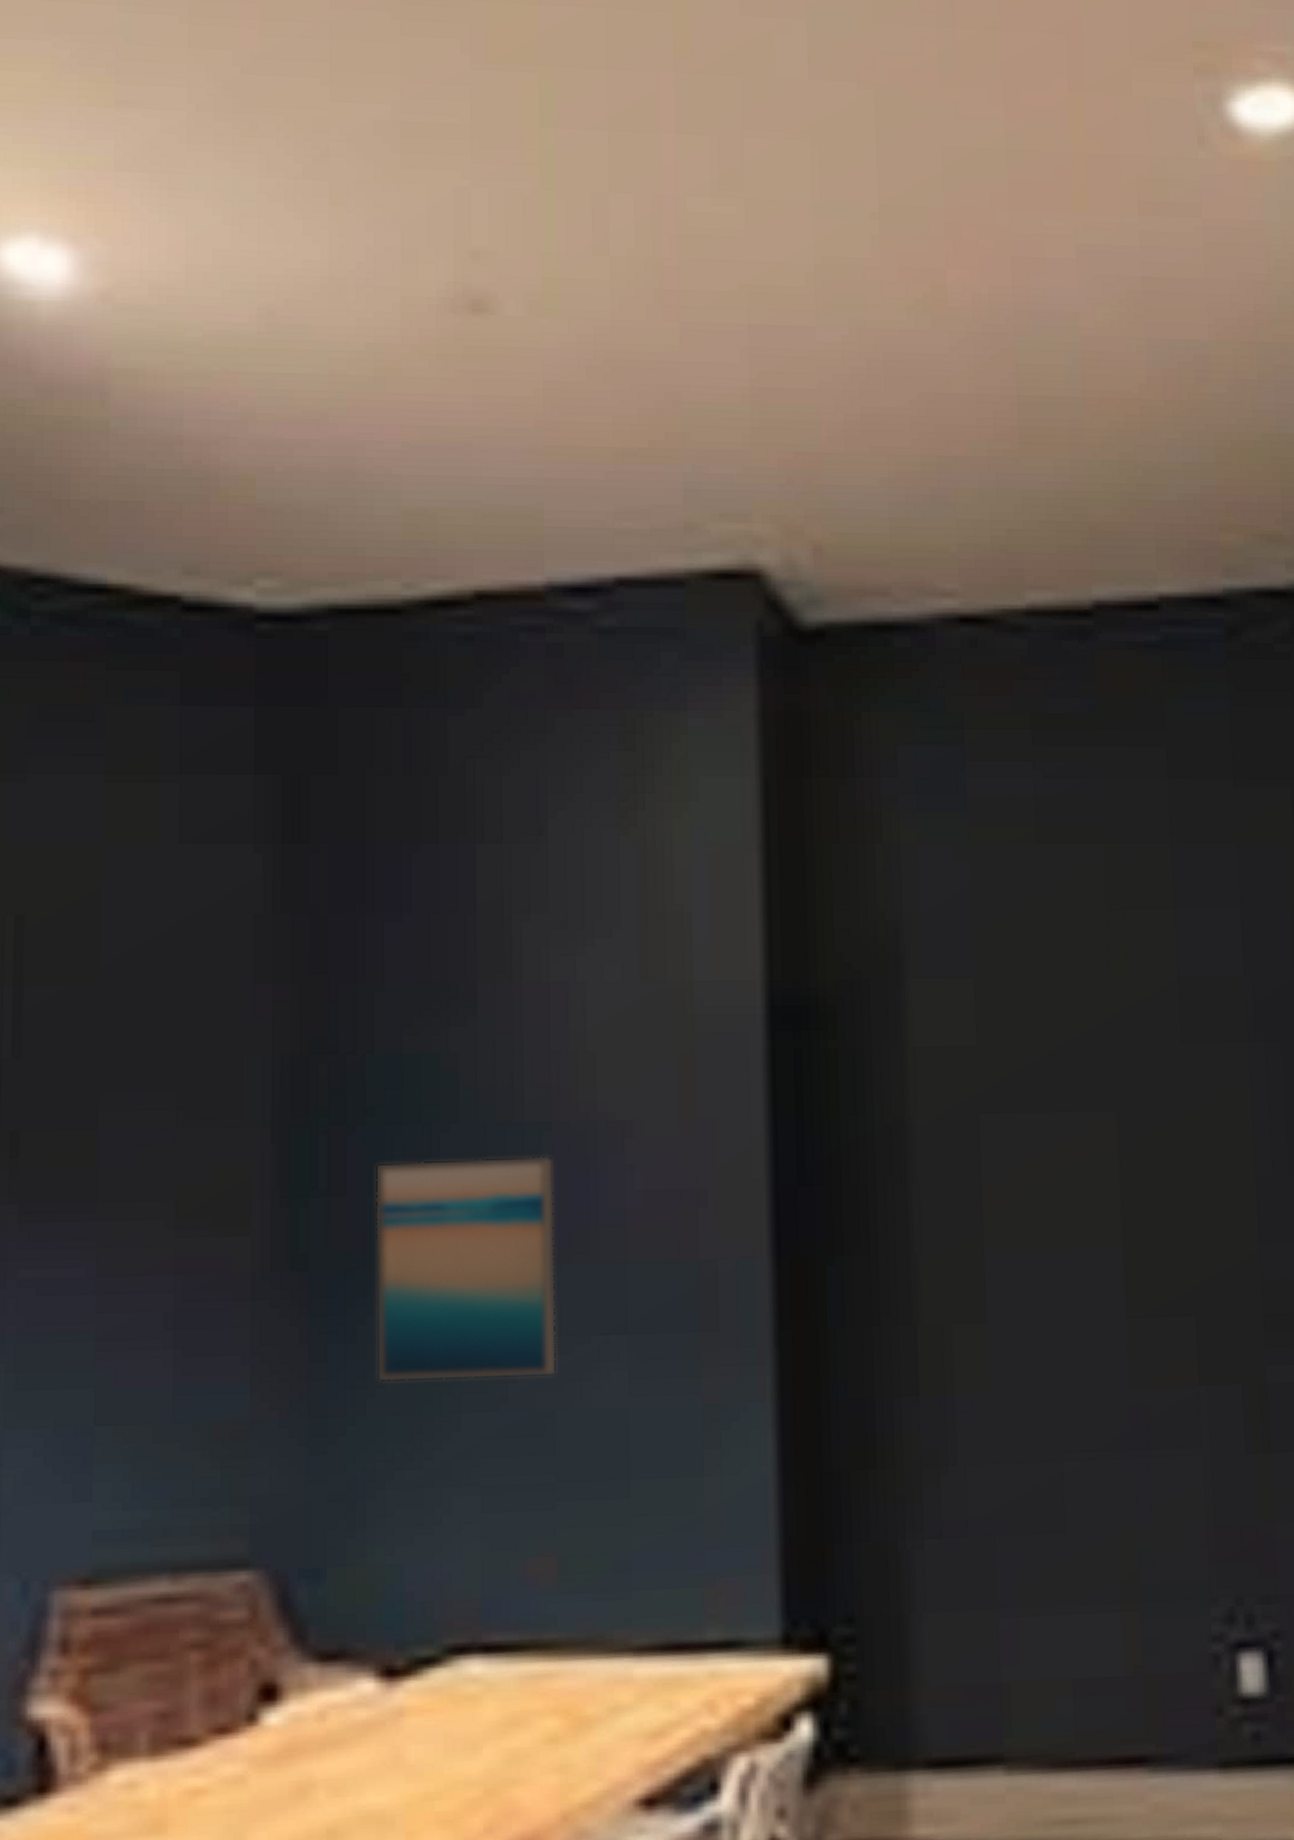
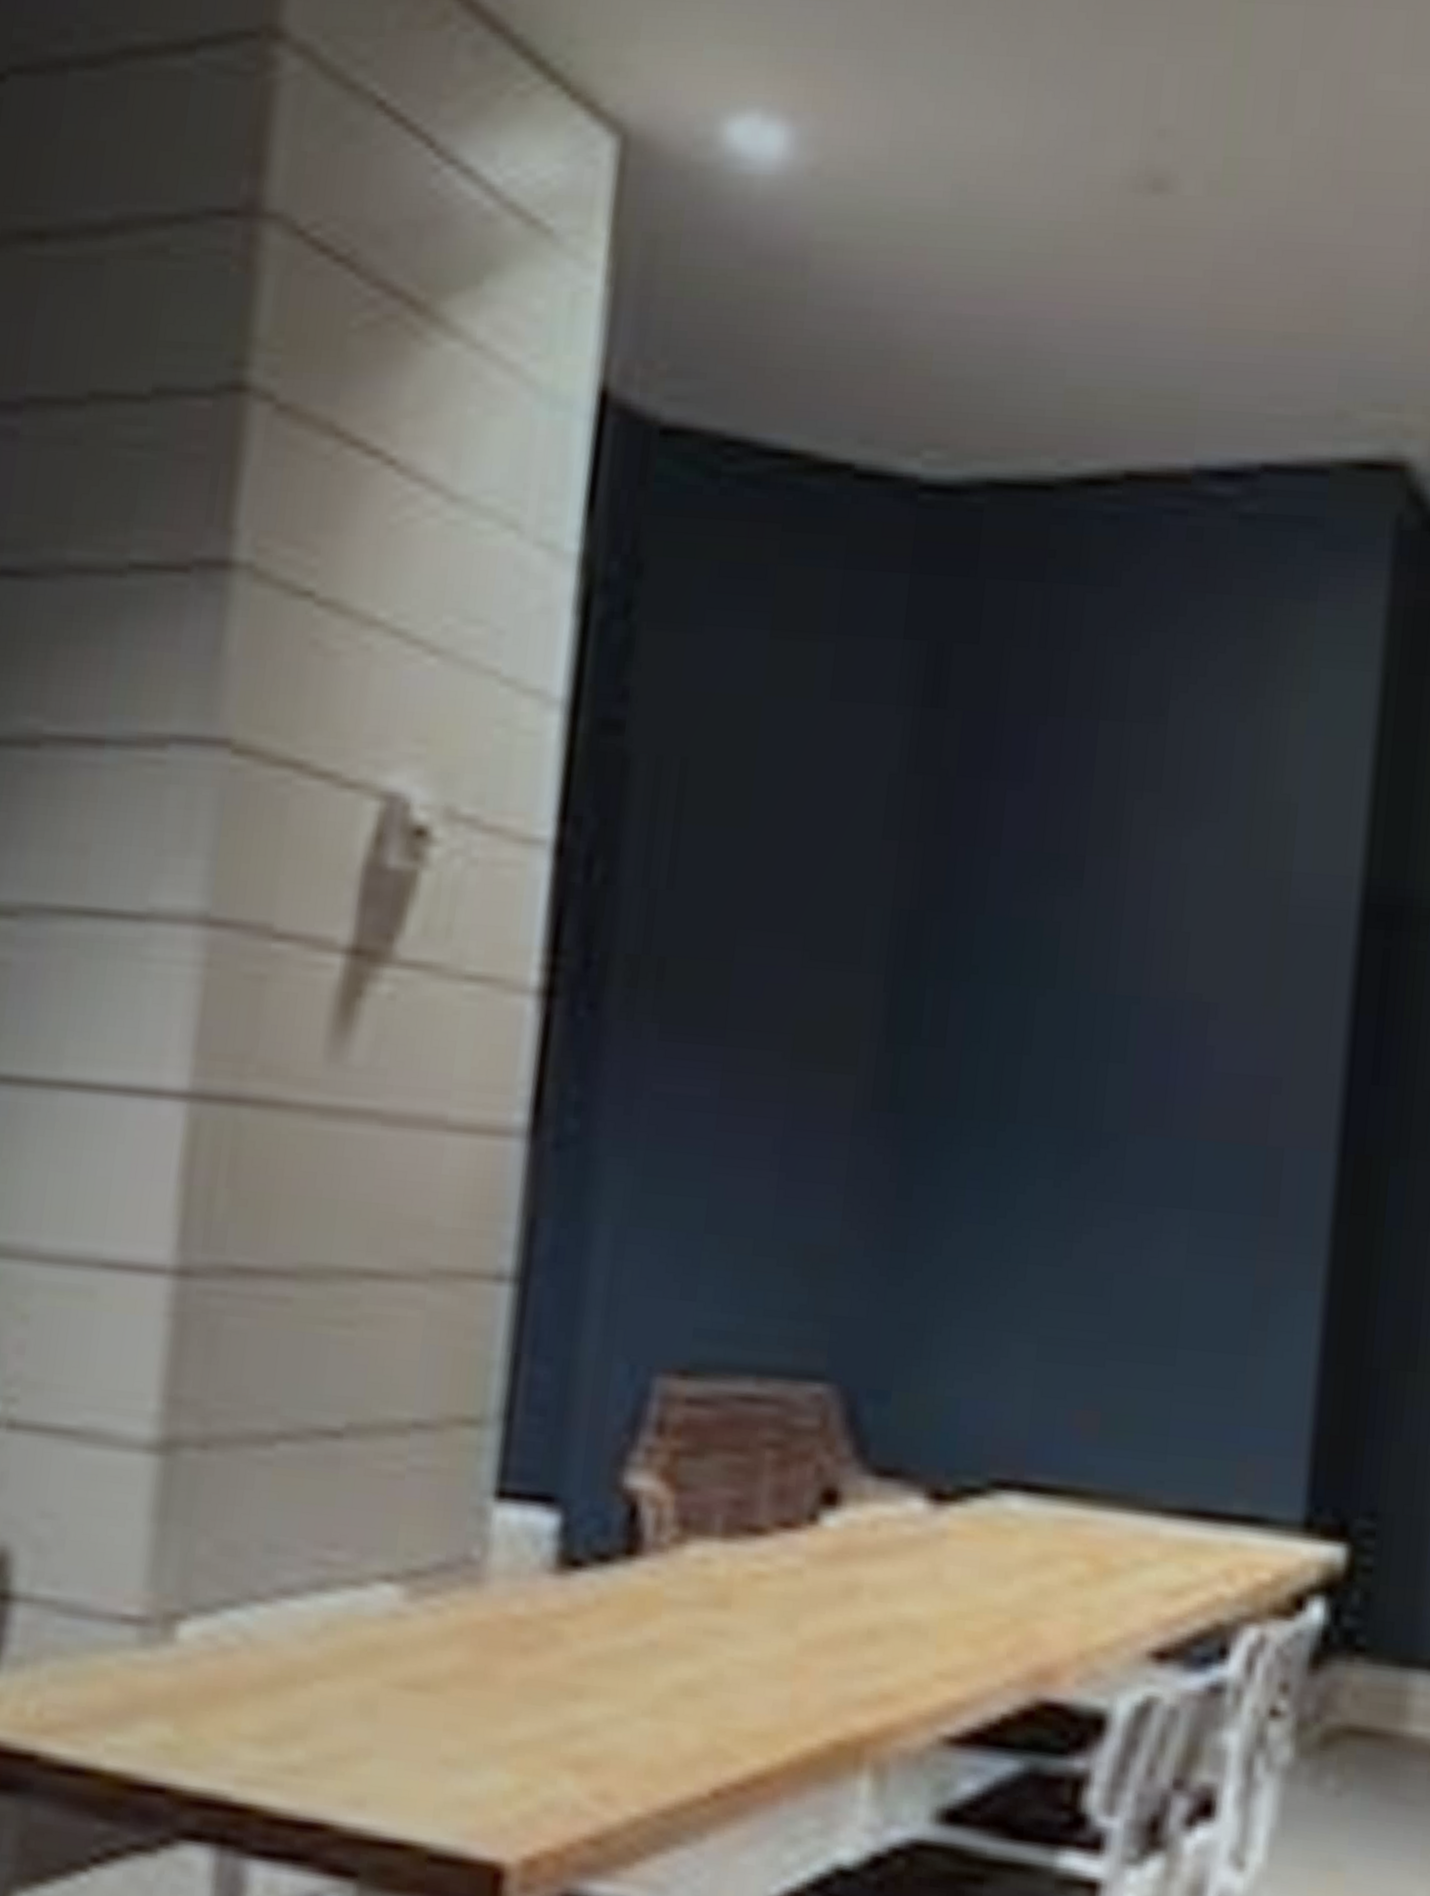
wall art: present [375,1156,557,1383] -> none [954,1019,1139,1241]

